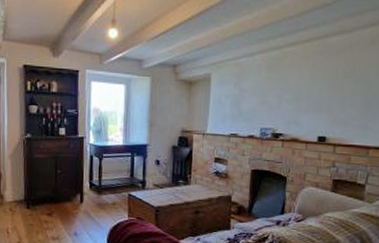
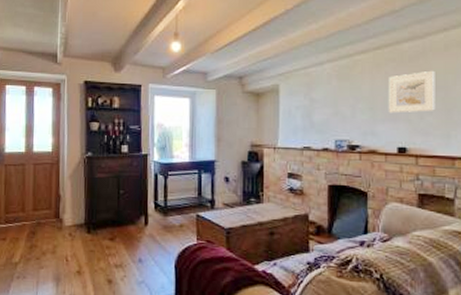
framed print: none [313,64,359,104] -> present [389,70,435,113]

